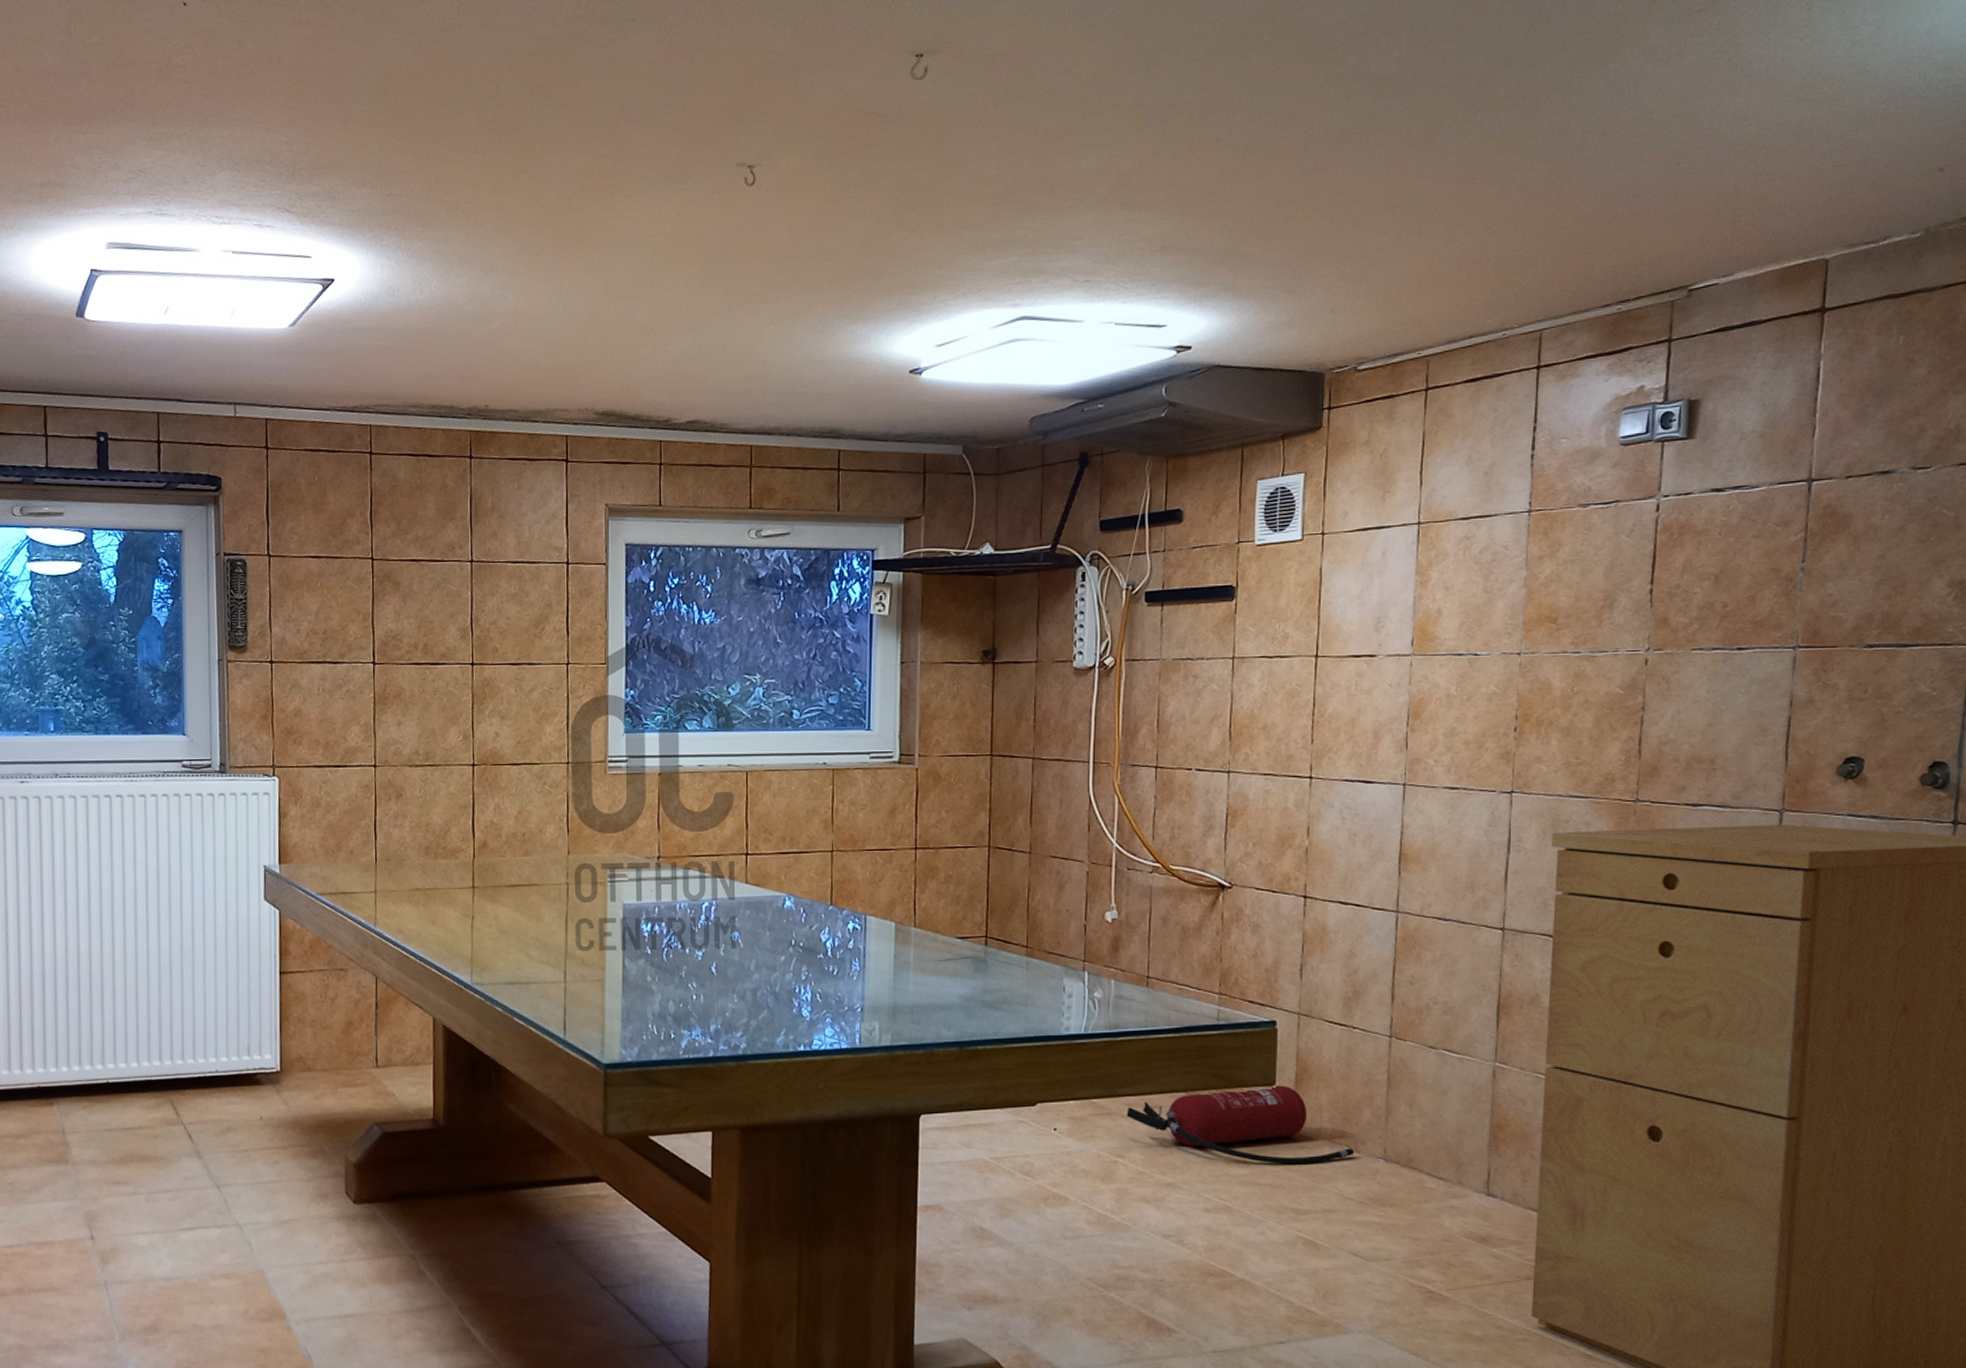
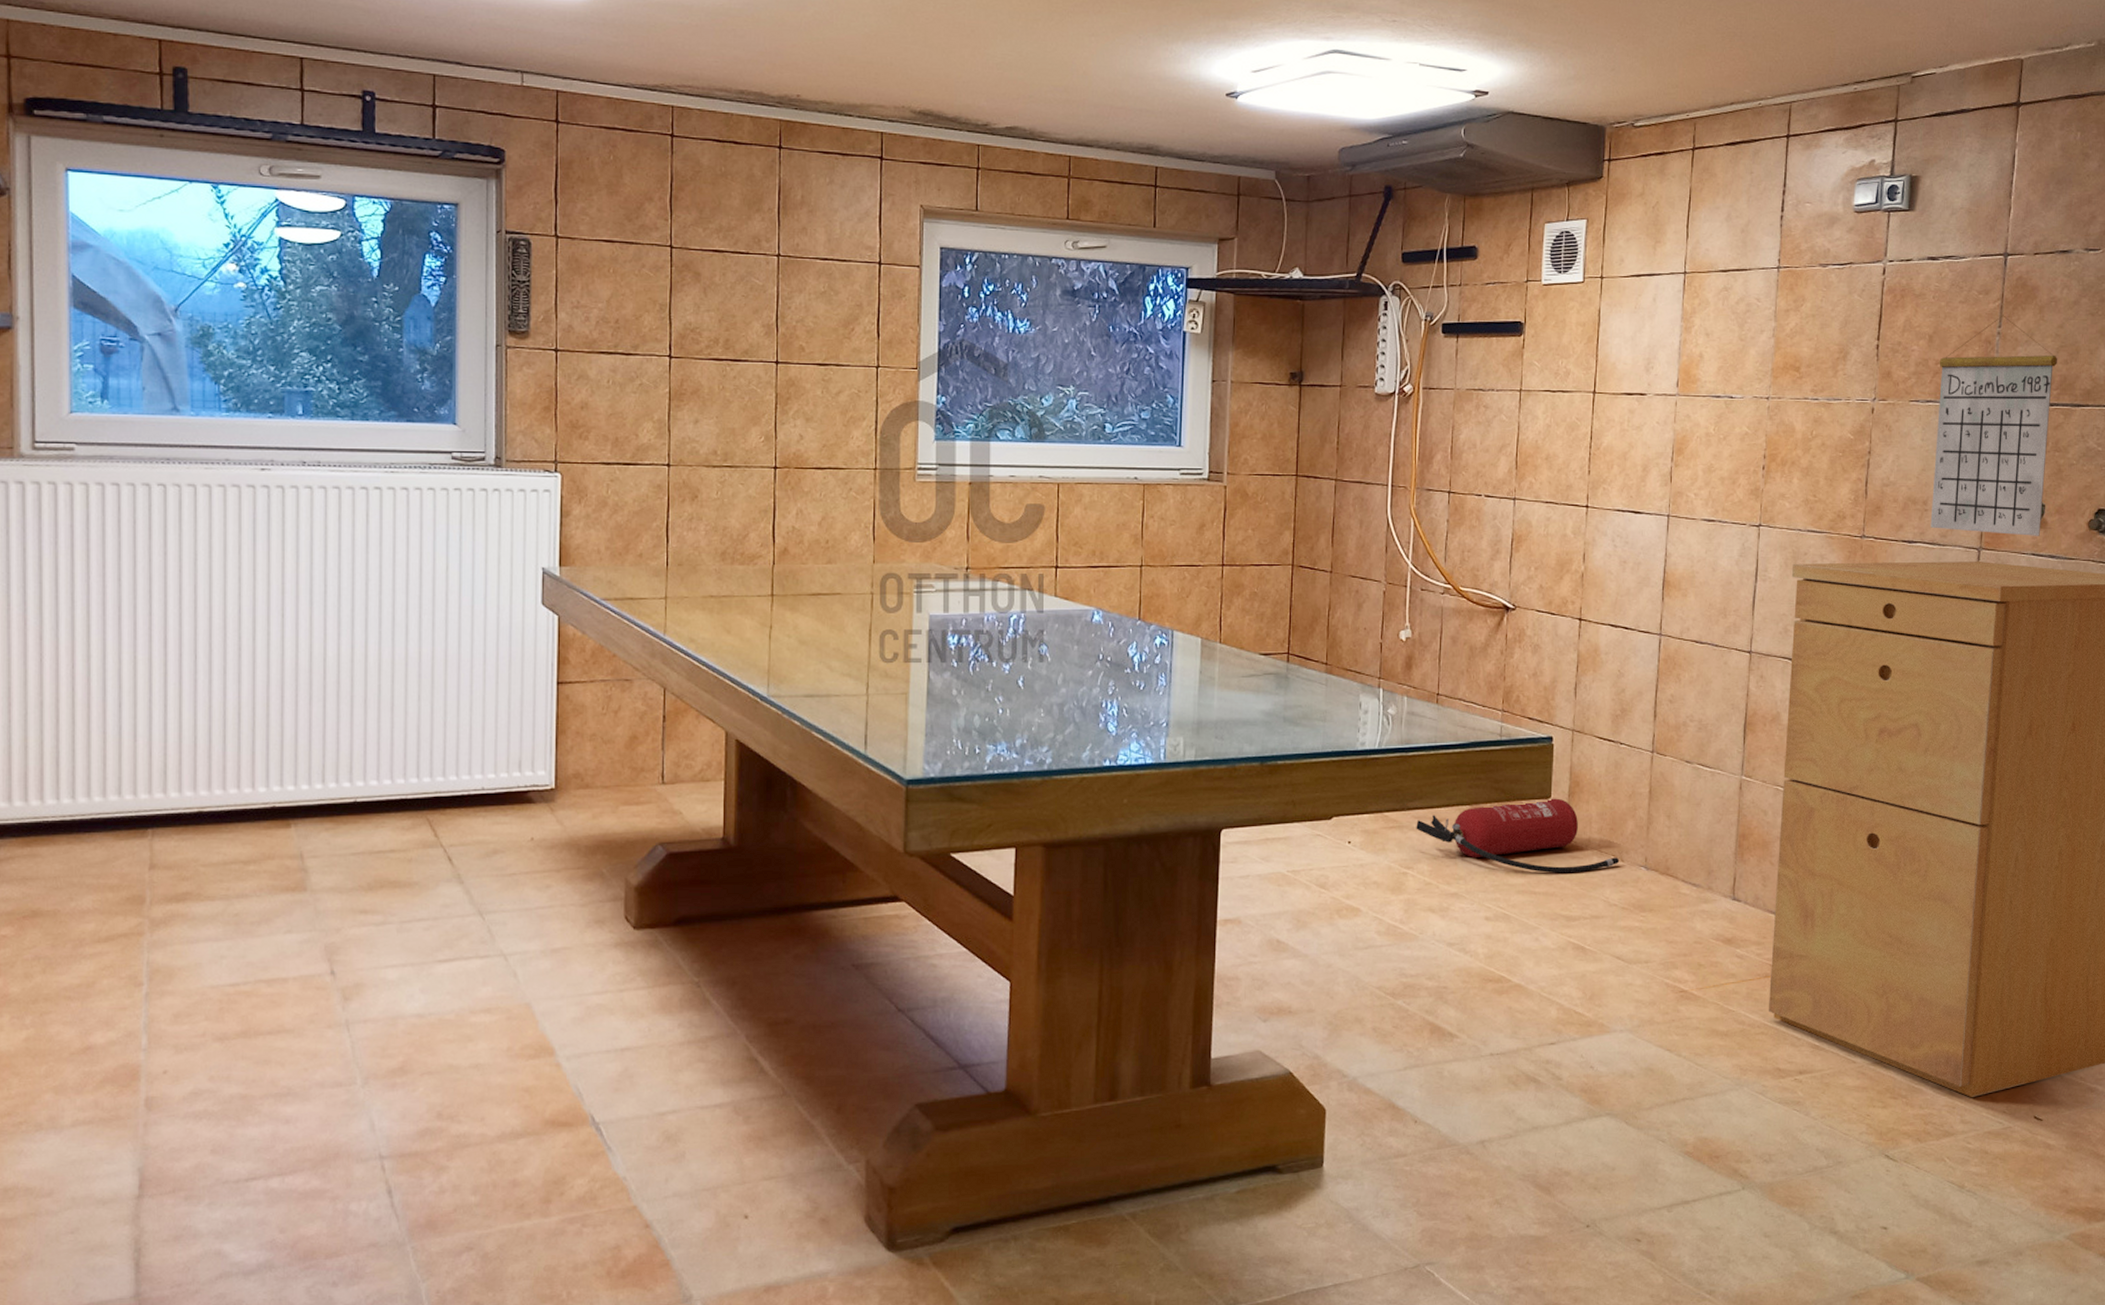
calendar: none [1719,548,1877,795] -> present [1930,315,2057,536]

